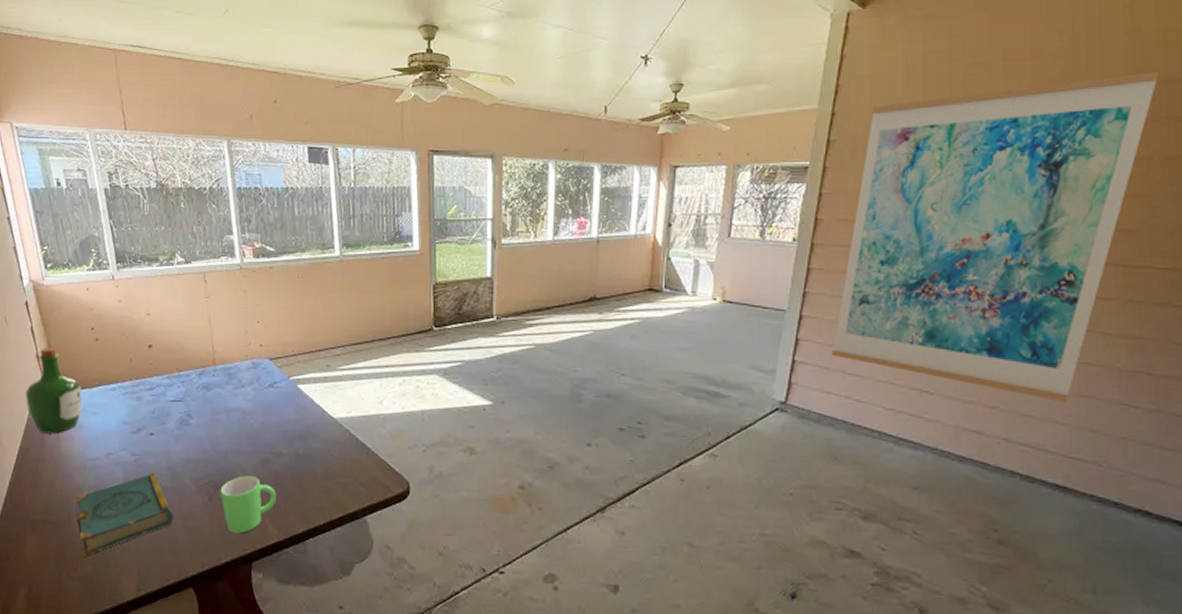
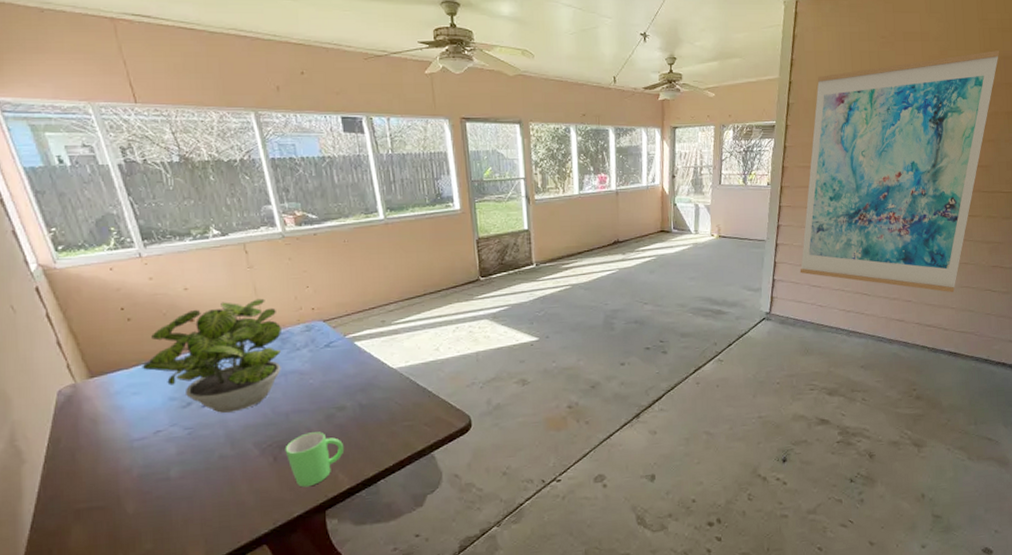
wine bottle: present [25,348,83,434] -> none [48,332,121,421]
book: present [75,472,174,557] -> none [124,442,238,536]
potted plant: none [102,330,230,444] -> present [142,298,282,413]

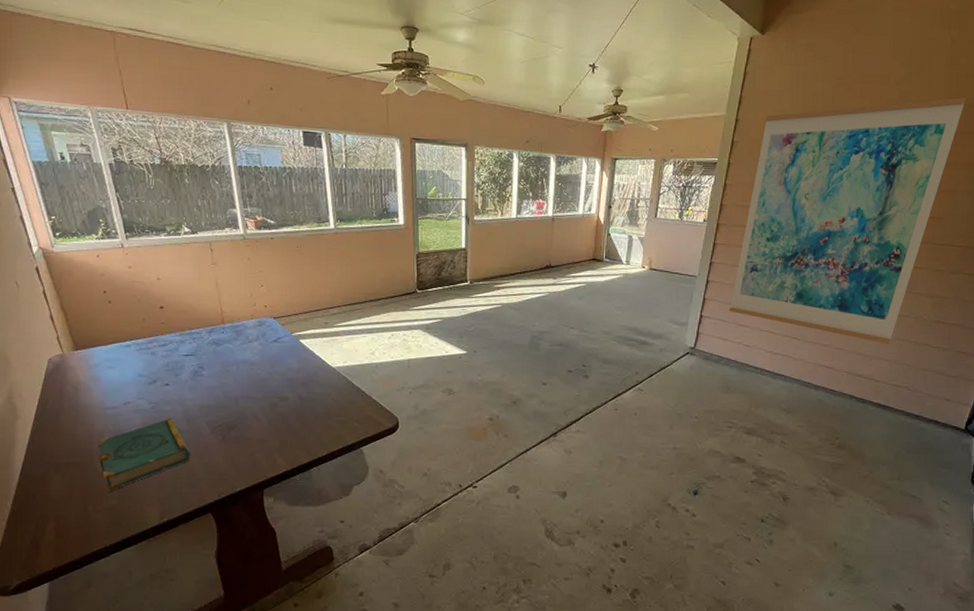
book: none [124,442,238,536] -> present [97,417,191,492]
potted plant: present [142,298,282,413] -> none [117,293,237,392]
mug: present [285,432,345,487] -> none [232,418,284,466]

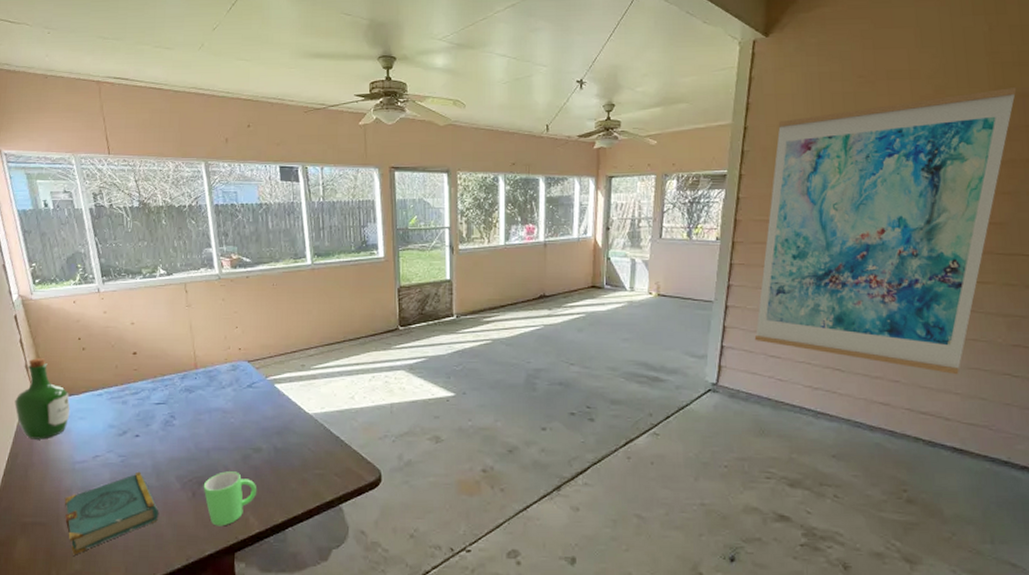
wine bottle: none [41,309,99,387] -> present [14,358,71,440]
mug: none [232,418,284,466] -> present [203,471,257,526]

